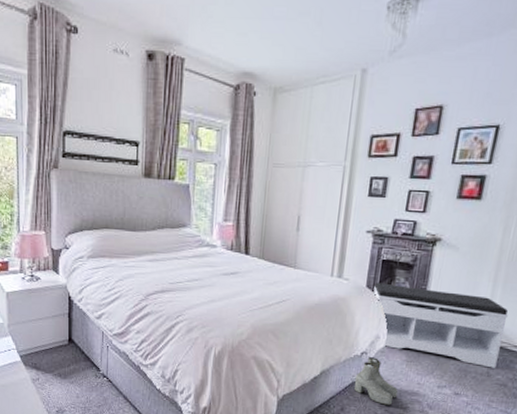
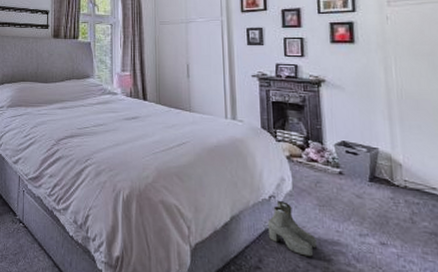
bench: present [373,282,508,368] -> none [269,123,419,214]

